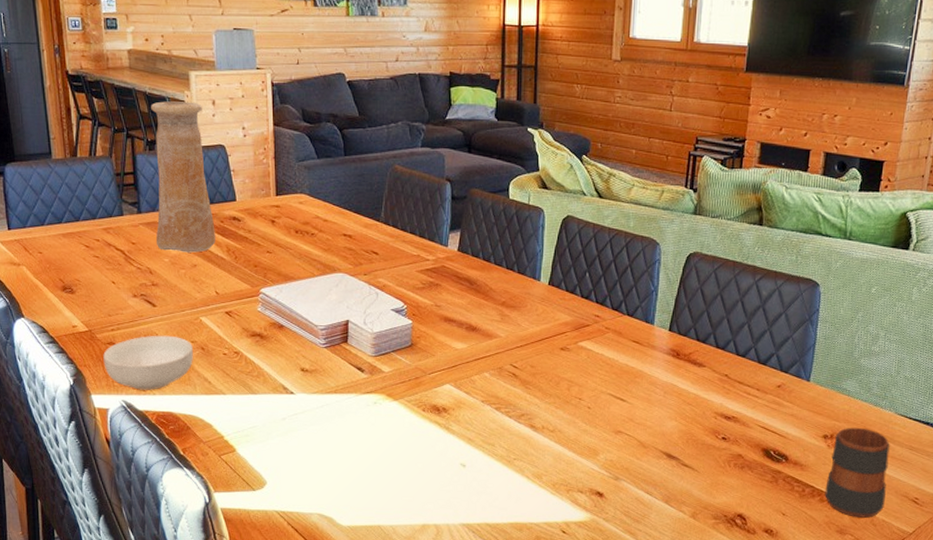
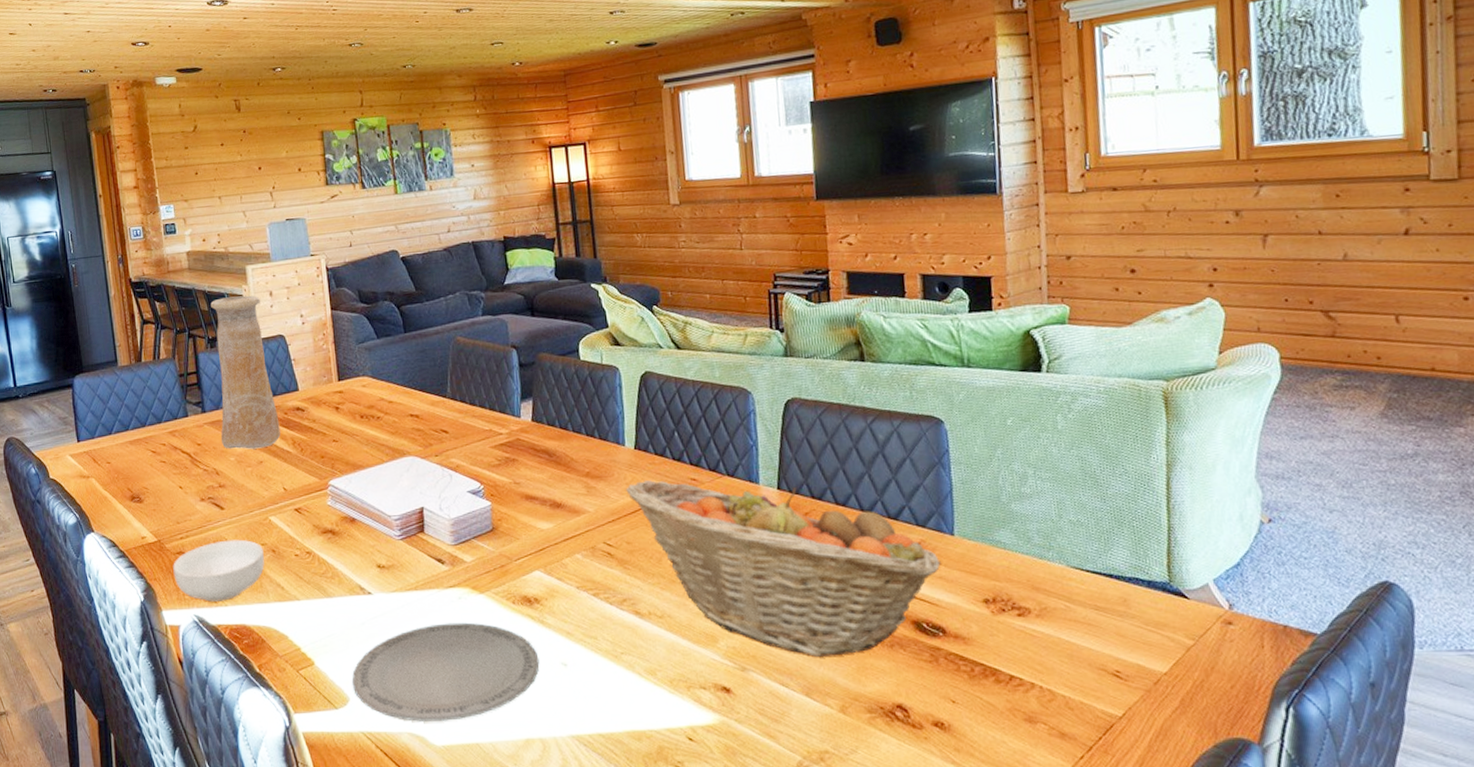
plate: none [269,423,441,506] -> present [351,622,540,722]
fruit basket: none [536,313,795,473] -> present [626,480,941,657]
mug: present [825,427,890,518] -> none [999,586,1079,700]

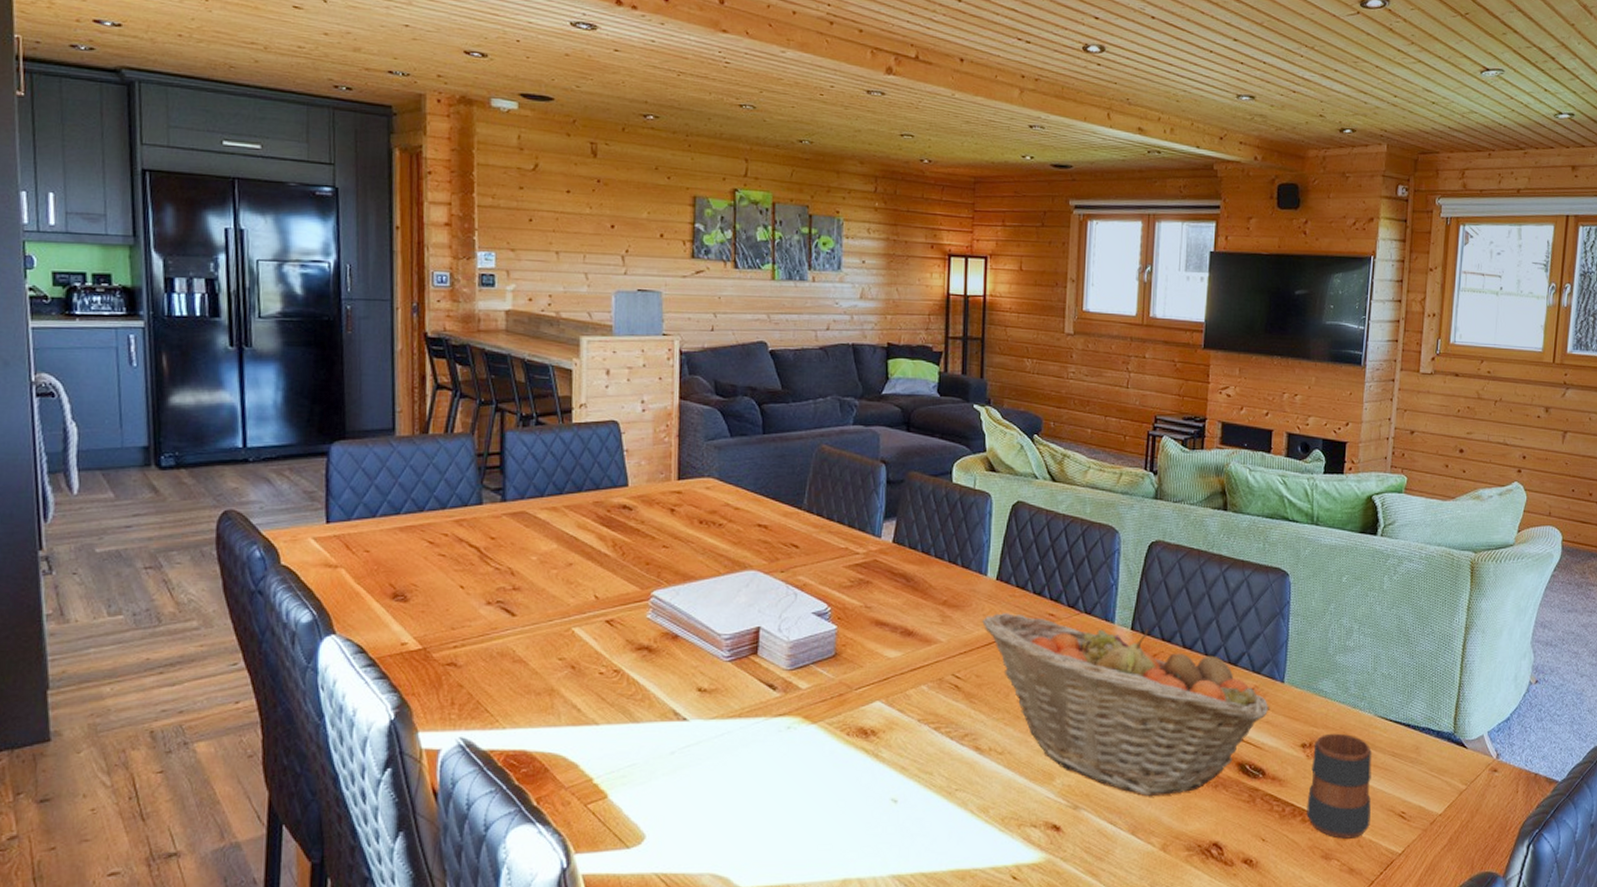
cereal bowl: present [173,539,264,602] -> none [439,652,560,723]
vase: present [210,295,281,449] -> none [522,370,600,549]
plate: present [351,622,540,722] -> none [650,754,868,862]
mug: none [999,586,1079,700] -> present [1306,733,1372,839]

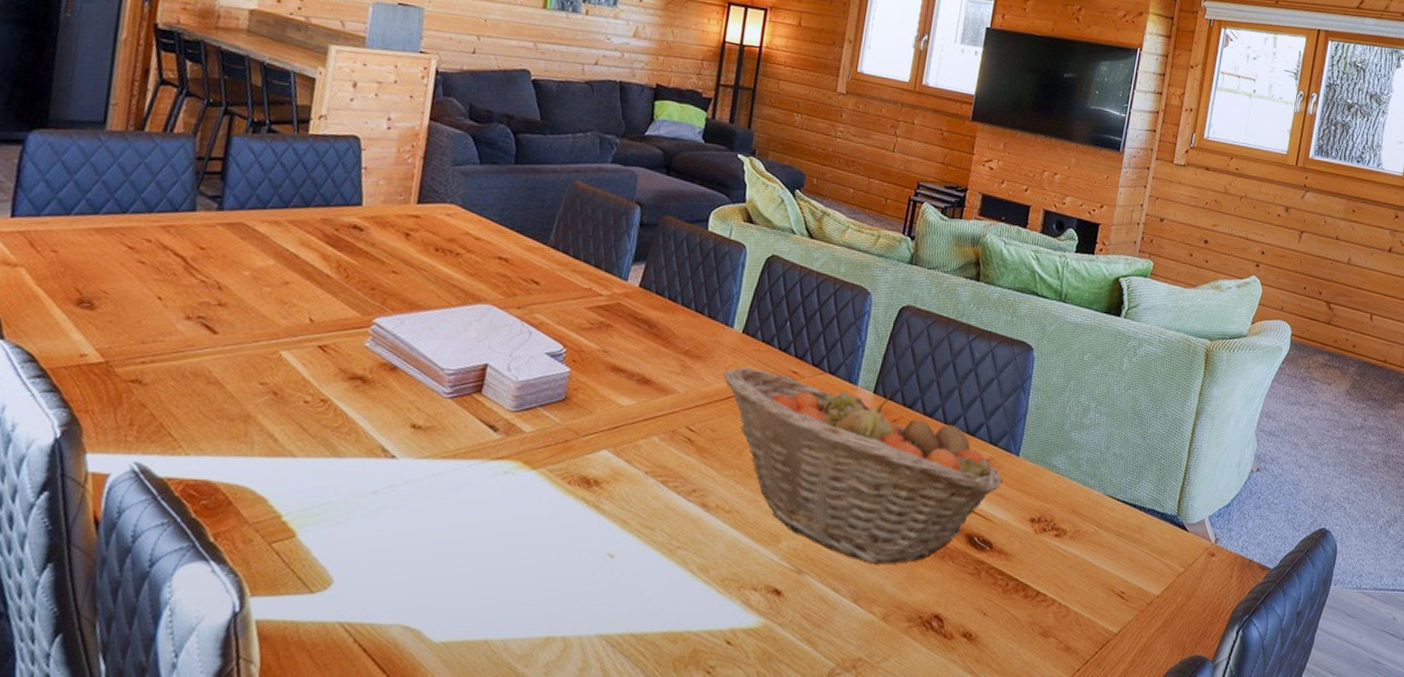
mug: present [1306,733,1372,839] -> none [1029,509,1098,616]

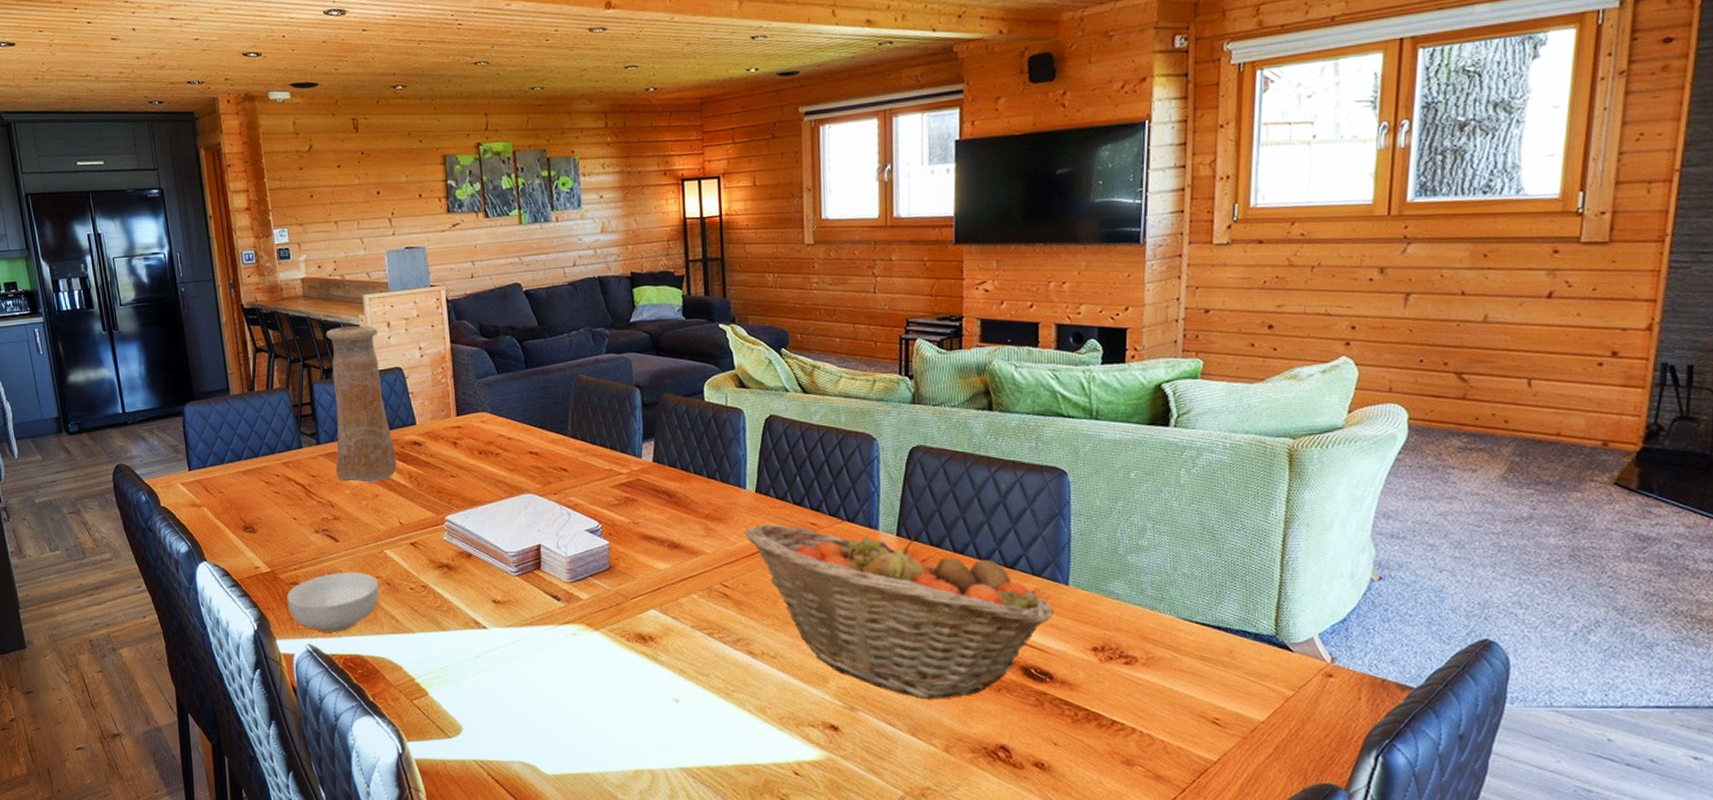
cereal bowl: none [117,372,261,449] -> present [287,571,379,632]
vase: none [236,75,338,267] -> present [326,325,397,482]

